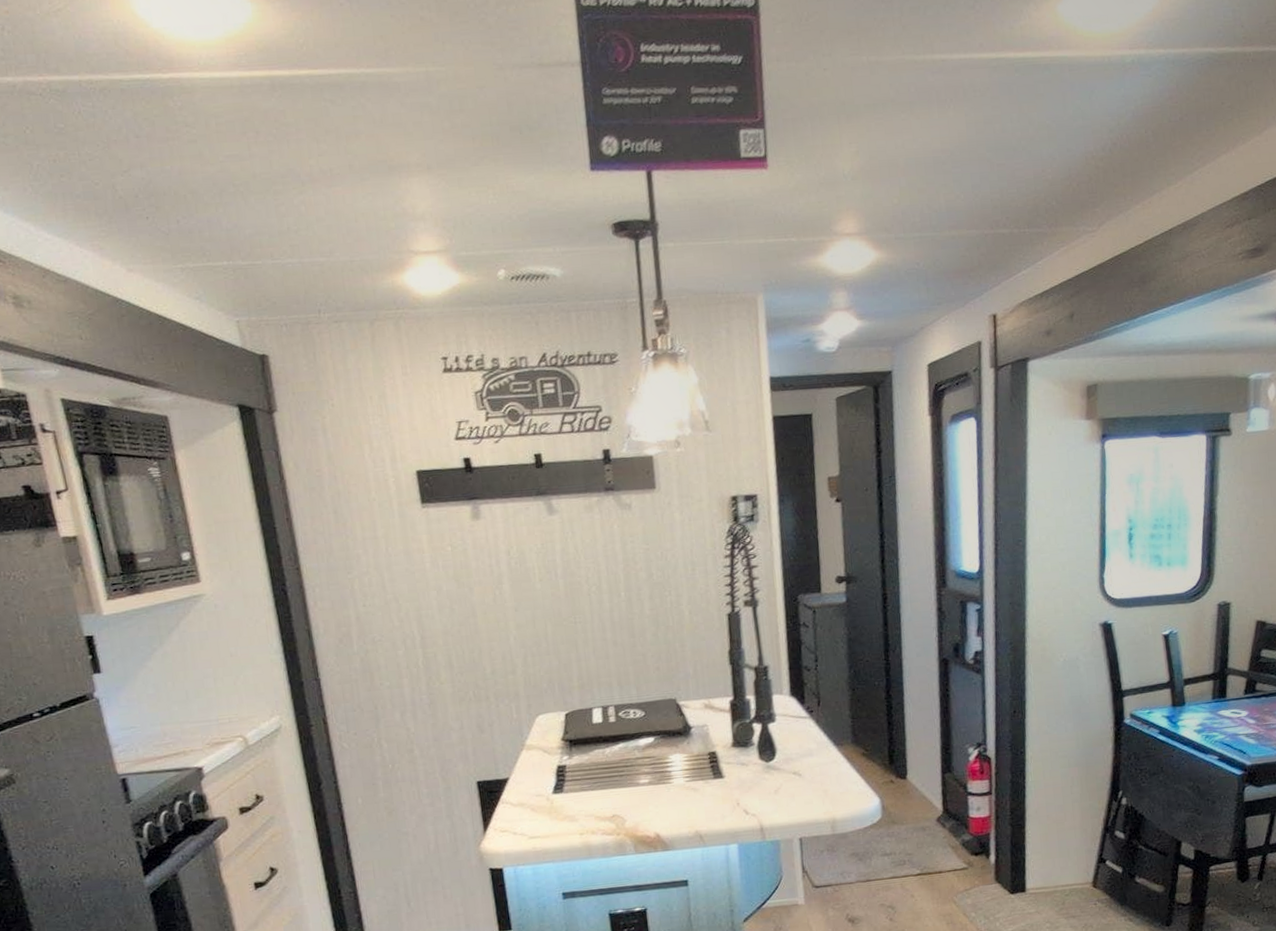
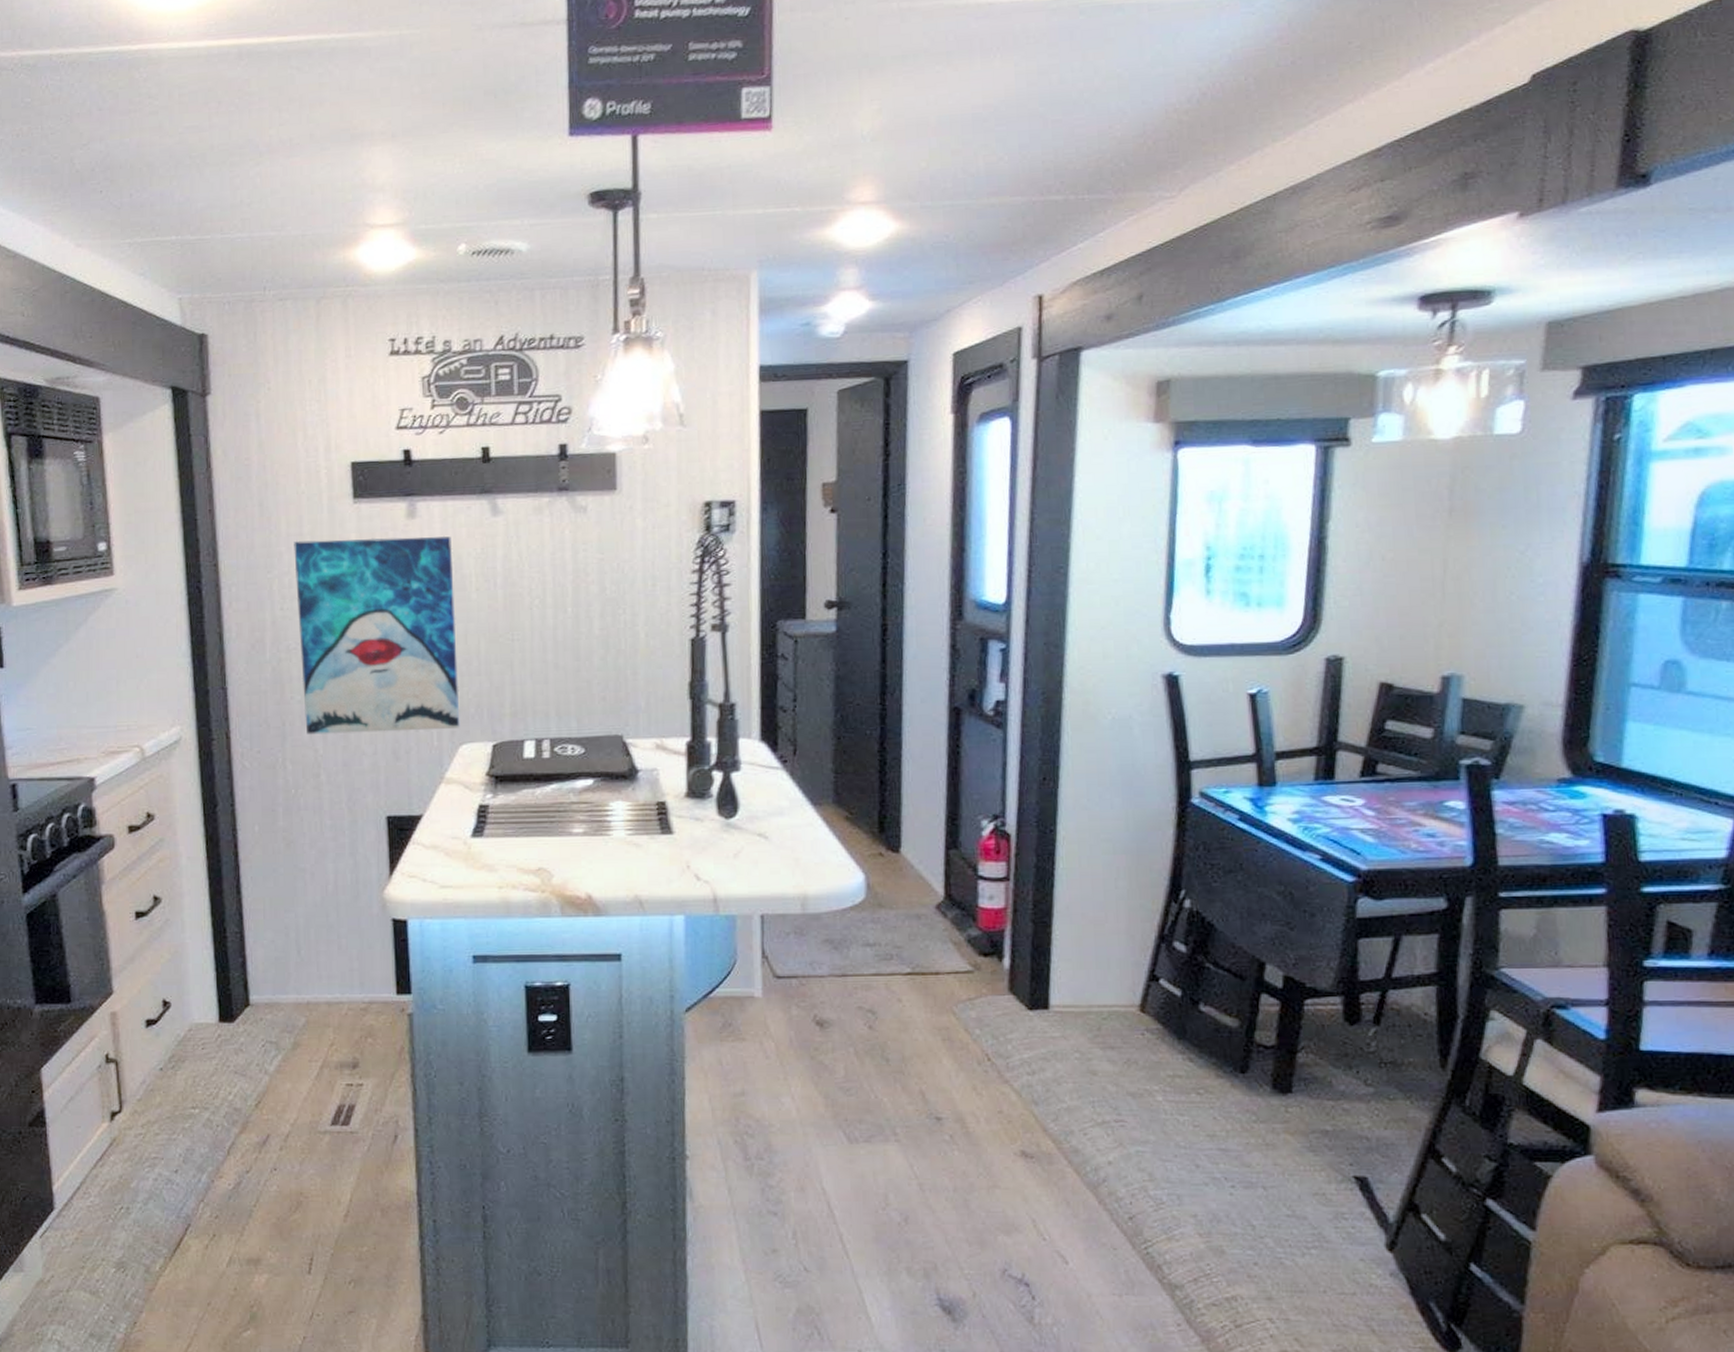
wall art: none [370,534,536,716] -> present [294,535,460,735]

